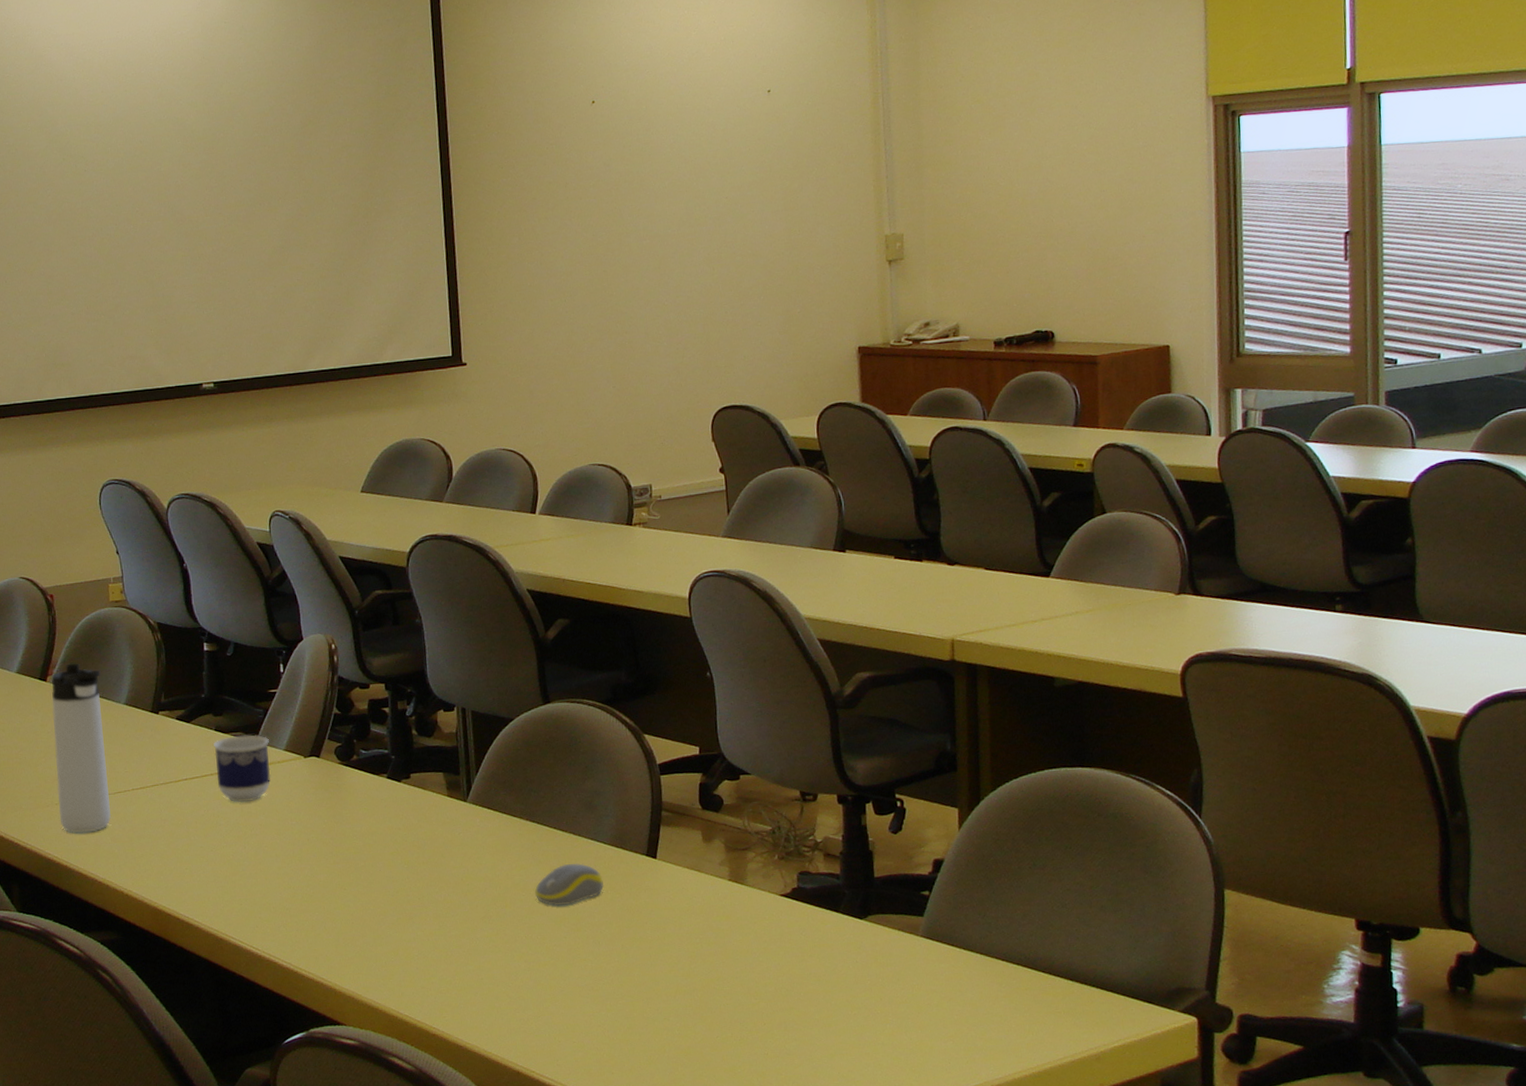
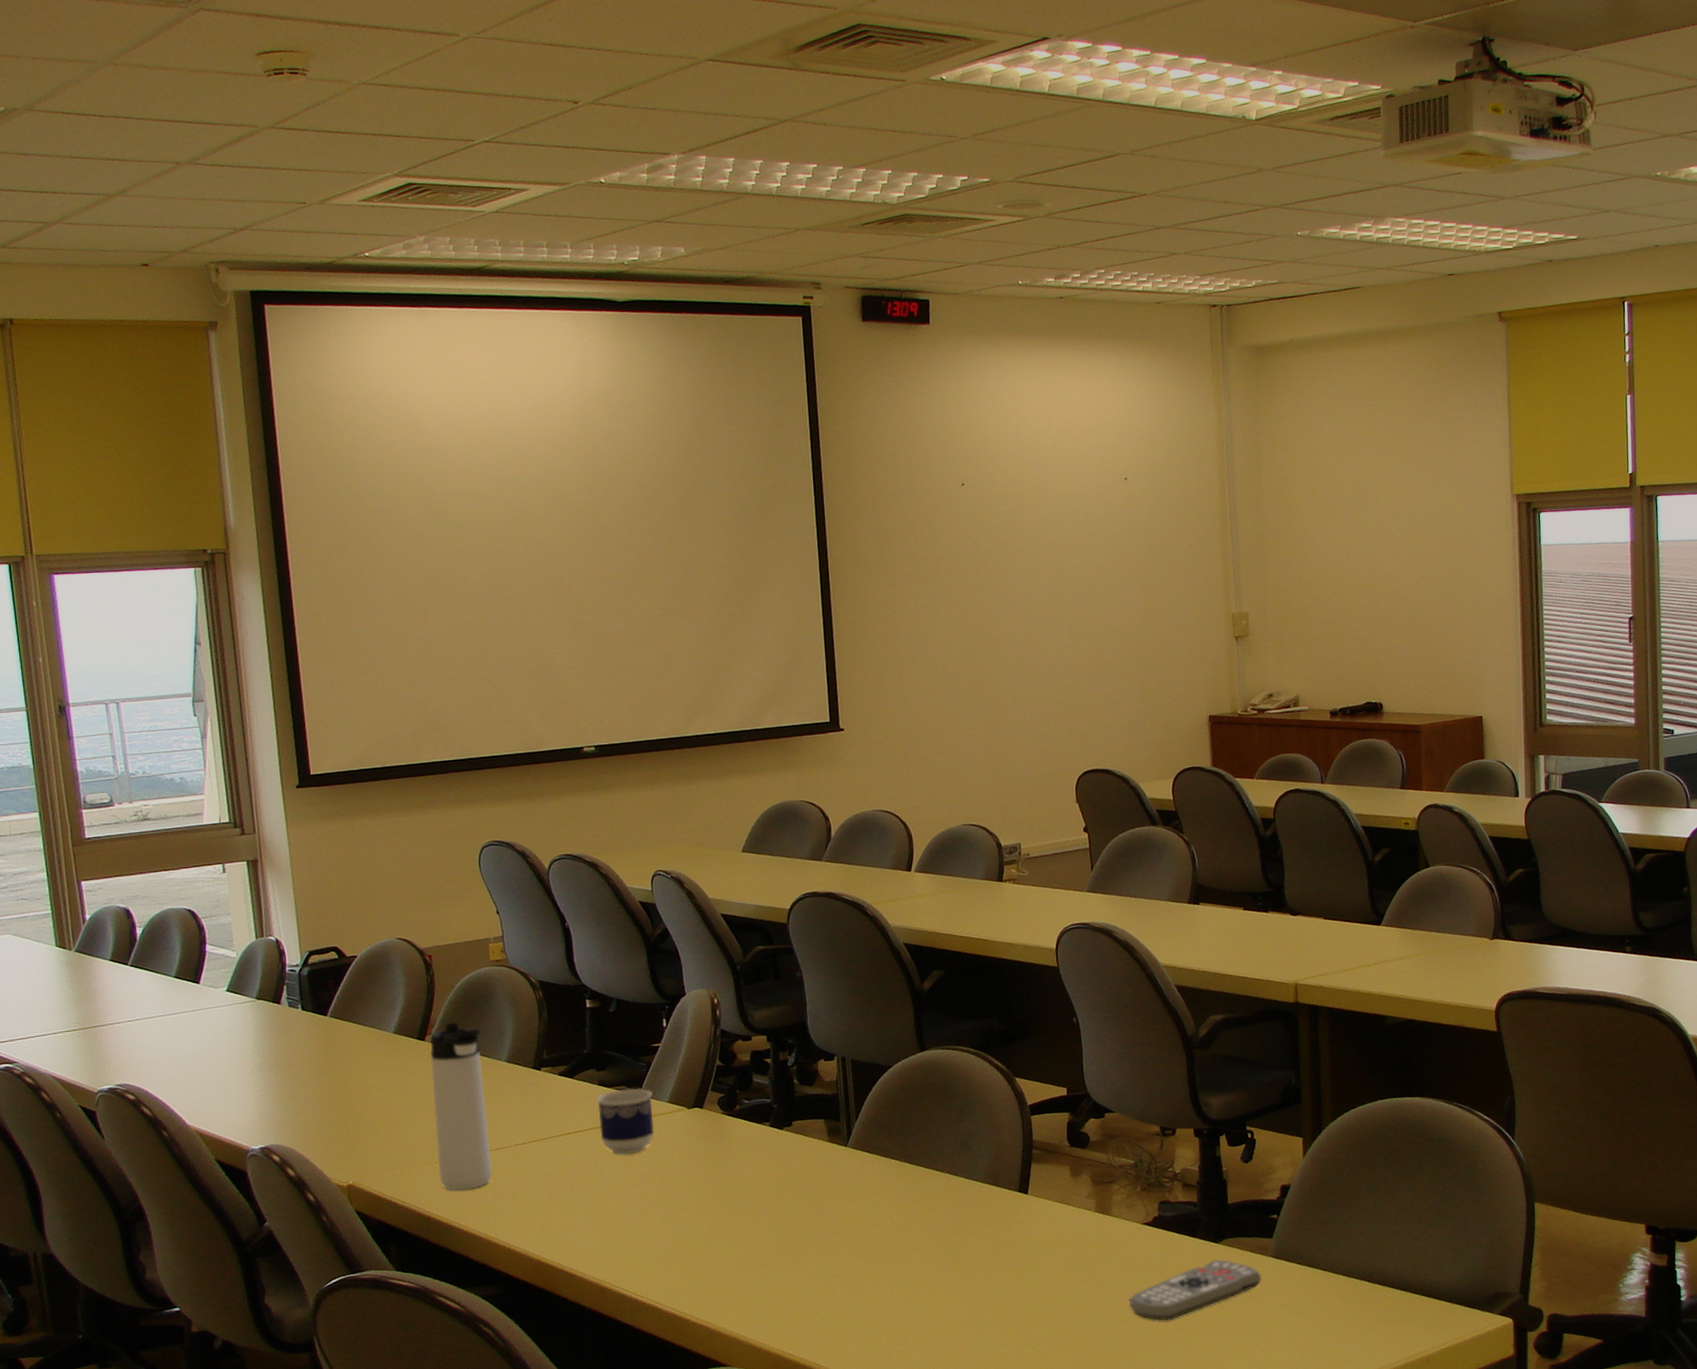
computer mouse: present [534,863,604,906] -> none [912,1201,978,1243]
remote control: none [763,937,912,1000] -> present [1128,1259,1262,1321]

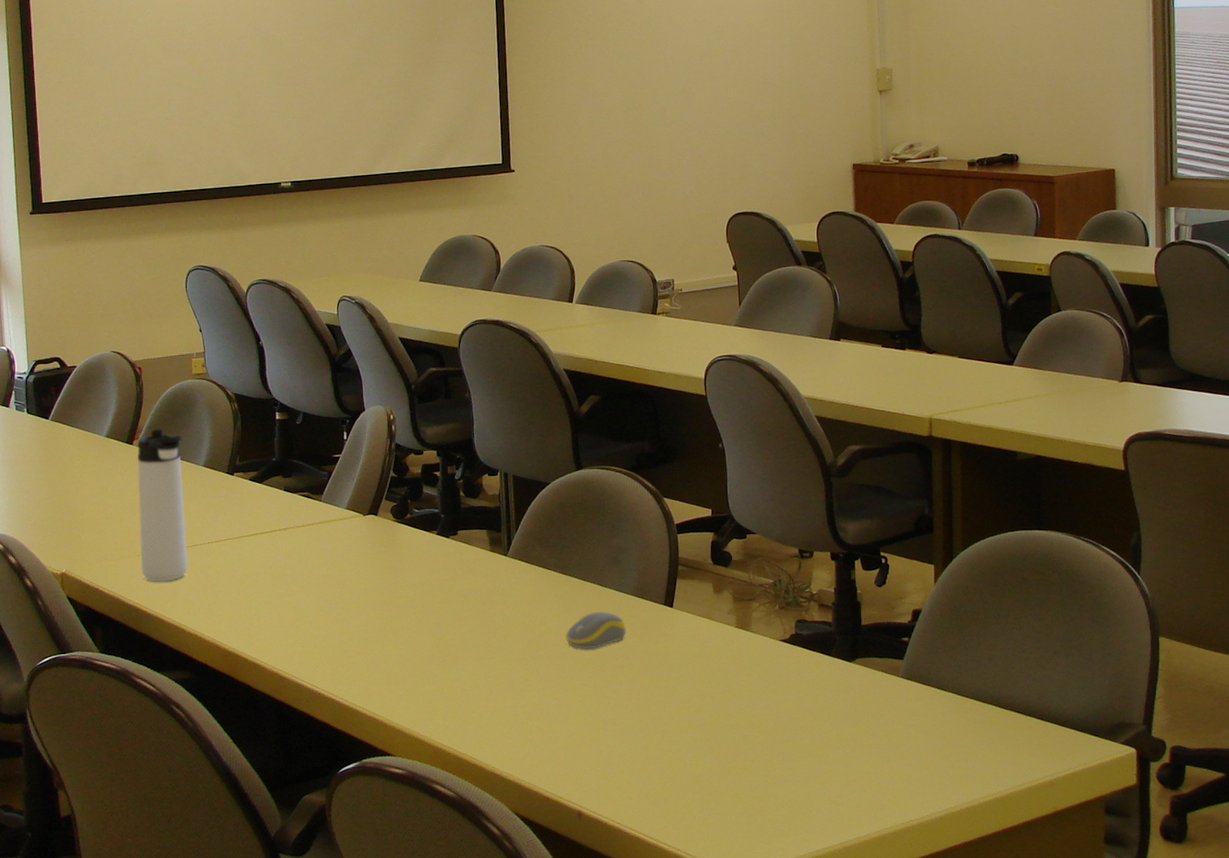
cup: present [597,1088,655,1155] -> none [282,495,333,556]
computer mouse: none [912,1201,978,1243] -> present [565,611,626,649]
remote control: present [1128,1259,1262,1321] -> none [765,677,893,734]

